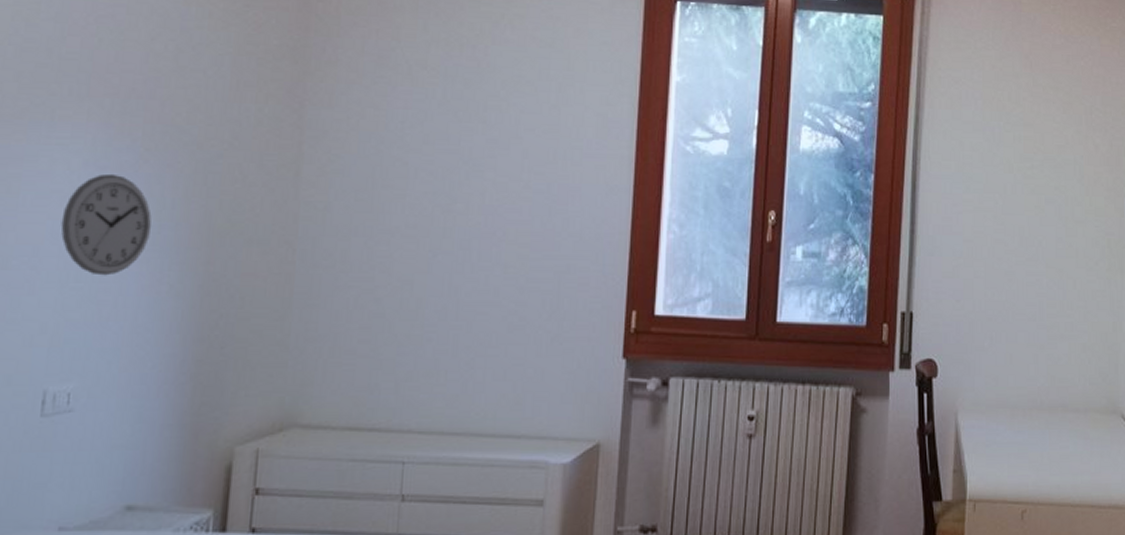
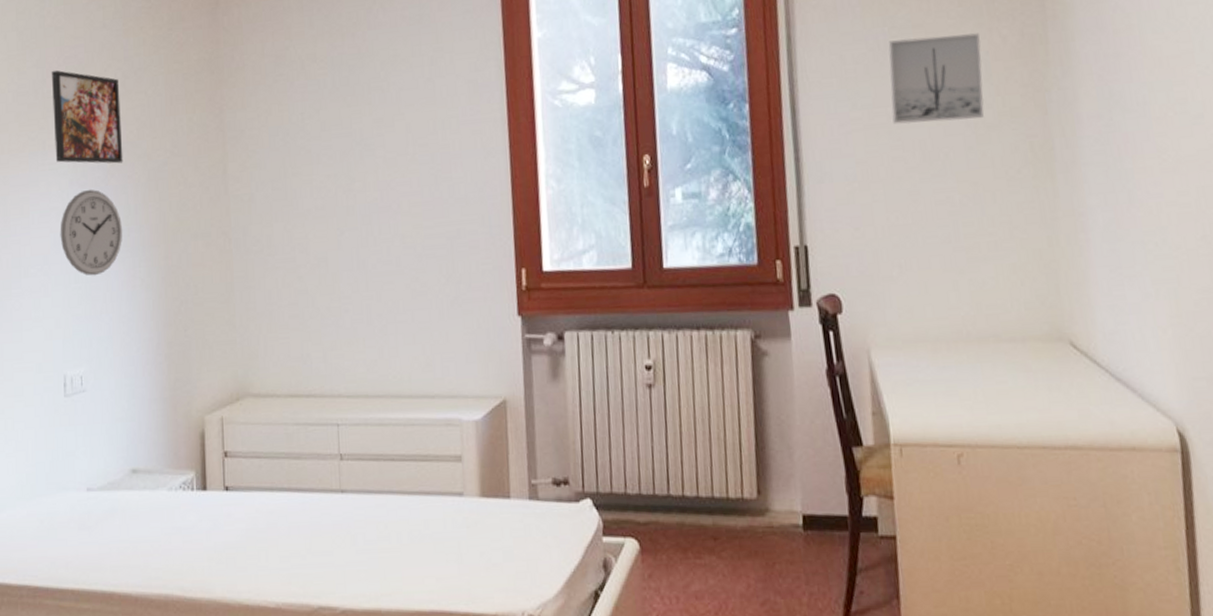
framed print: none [67,28,170,149] -> present [51,70,123,164]
wall art: none [999,135,1077,214] -> present [888,33,984,124]

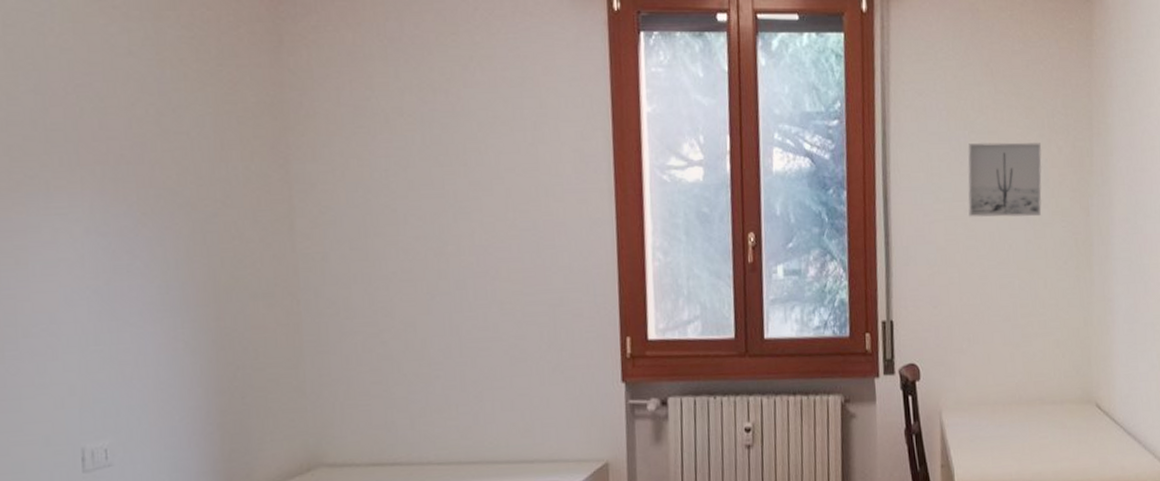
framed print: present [51,70,123,164] -> none [55,98,159,212]
wall clock: present [60,189,122,276] -> none [72,239,159,338]

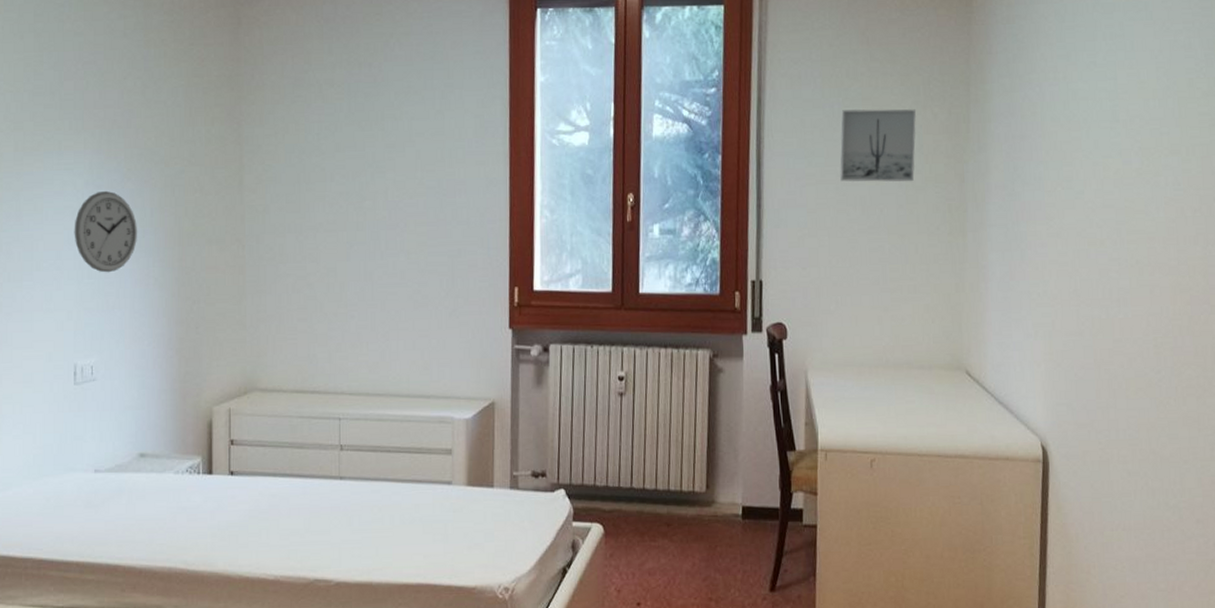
wall clock: none [72,239,159,338] -> present [74,190,137,273]

